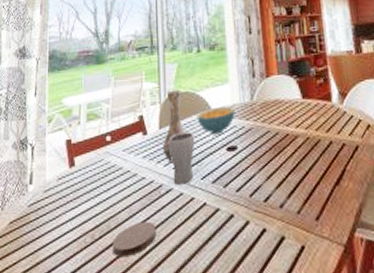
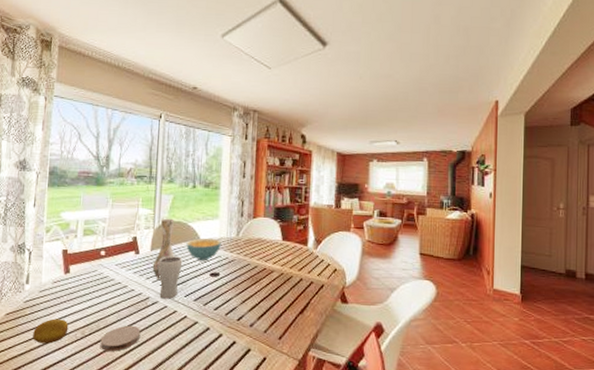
fruit: none [39,222,77,255] -> present [33,318,69,344]

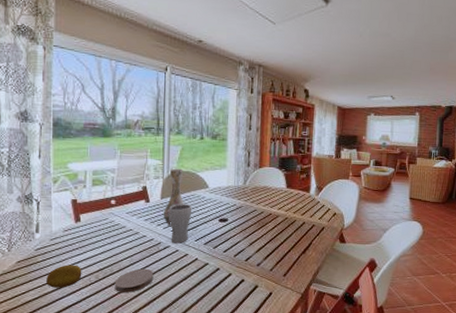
cereal bowl: present [186,238,221,261] -> none [195,187,229,208]

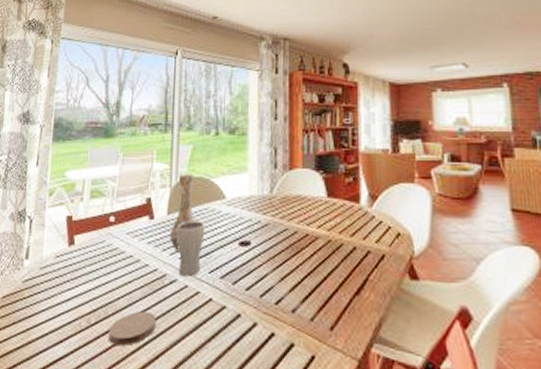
fruit: present [46,265,82,288] -> none [31,302,72,335]

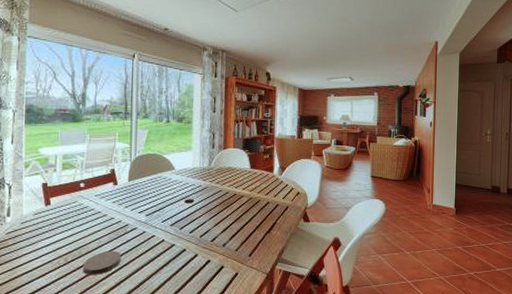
vase: present [169,173,197,253] -> none [130,151,152,209]
drinking glass: present [177,221,205,276] -> none [136,186,159,225]

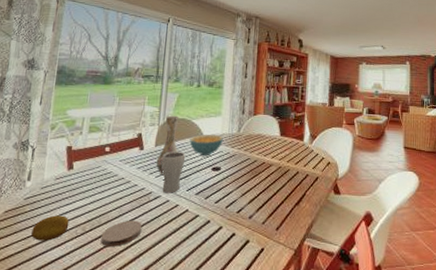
fruit: none [16,248,51,271] -> present [31,215,69,241]
vase: none [130,151,152,209] -> present [156,115,180,176]
drinking glass: none [136,186,159,225] -> present [162,151,186,193]
cereal bowl: none [162,169,195,190] -> present [189,134,223,156]

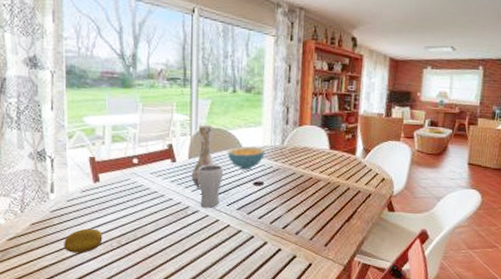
coaster: present [100,220,143,247] -> none [138,234,182,260]

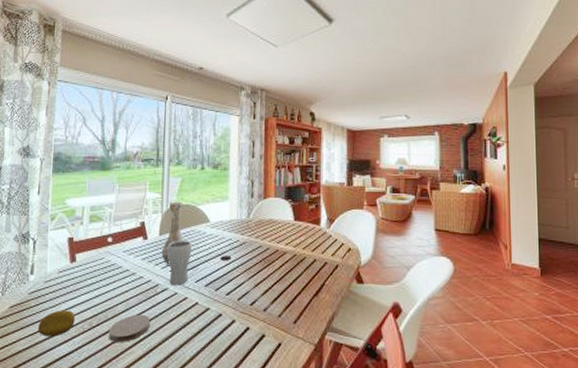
coaster: none [138,234,182,260] -> present [108,314,151,342]
cereal bowl: present [227,146,265,170] -> none [195,221,232,245]

